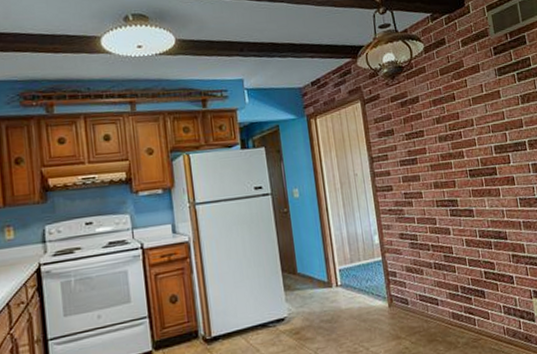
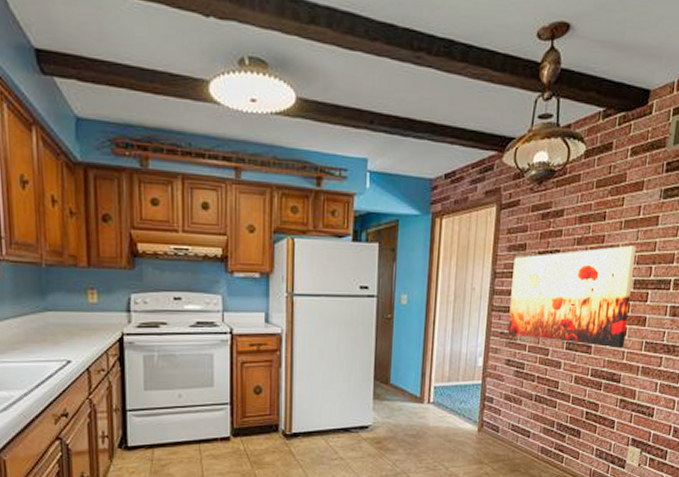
wall art: none [386,117,502,211] -> present [507,245,636,349]

